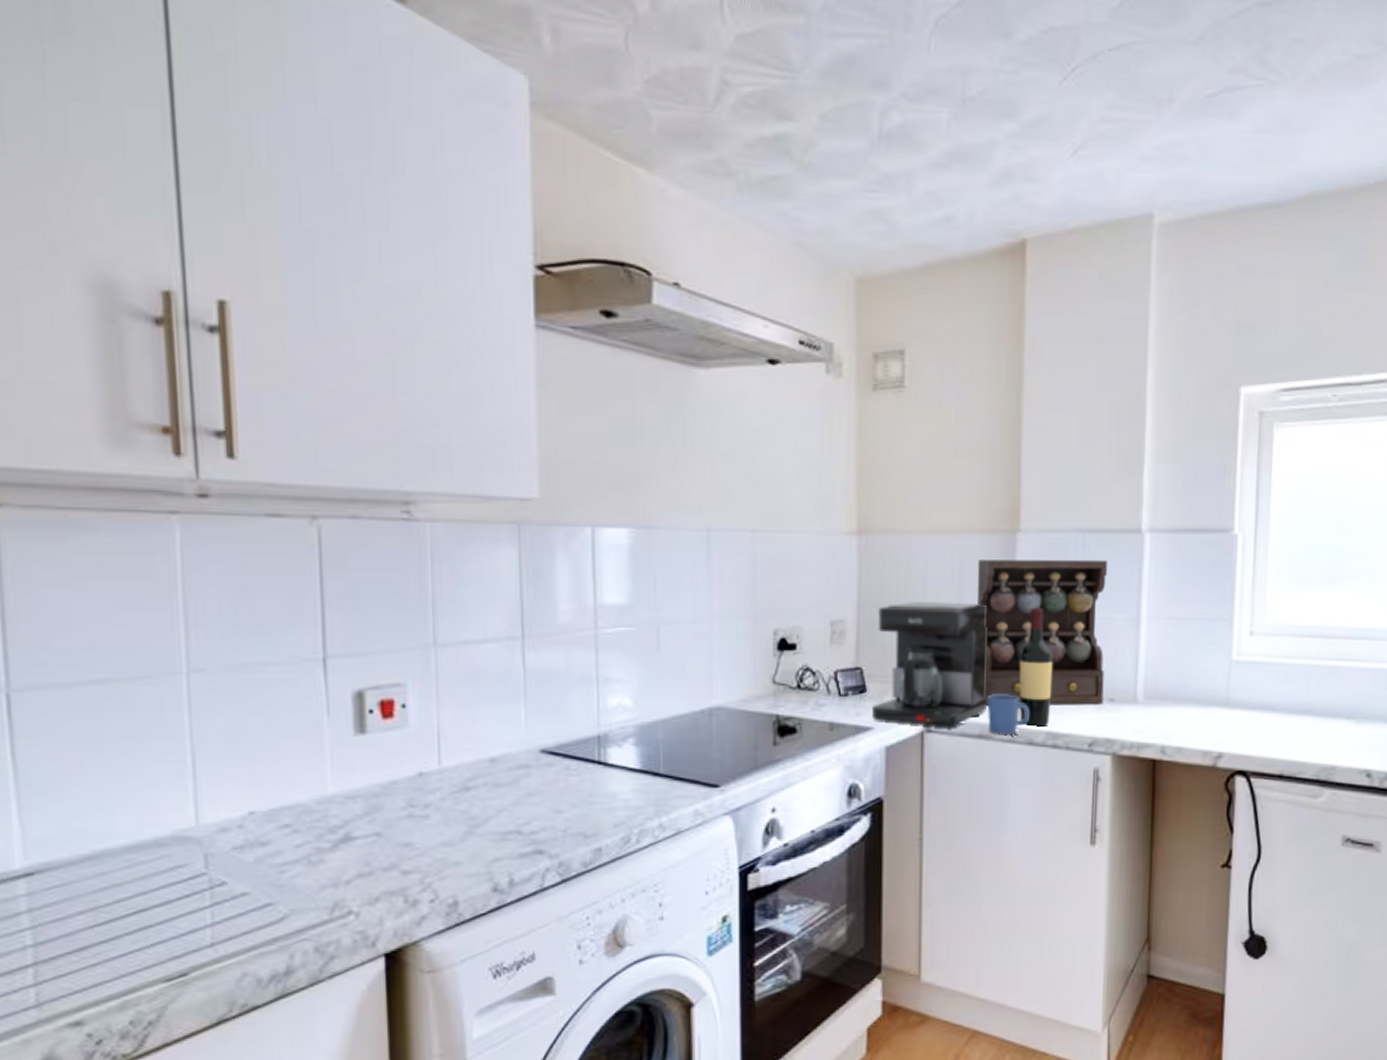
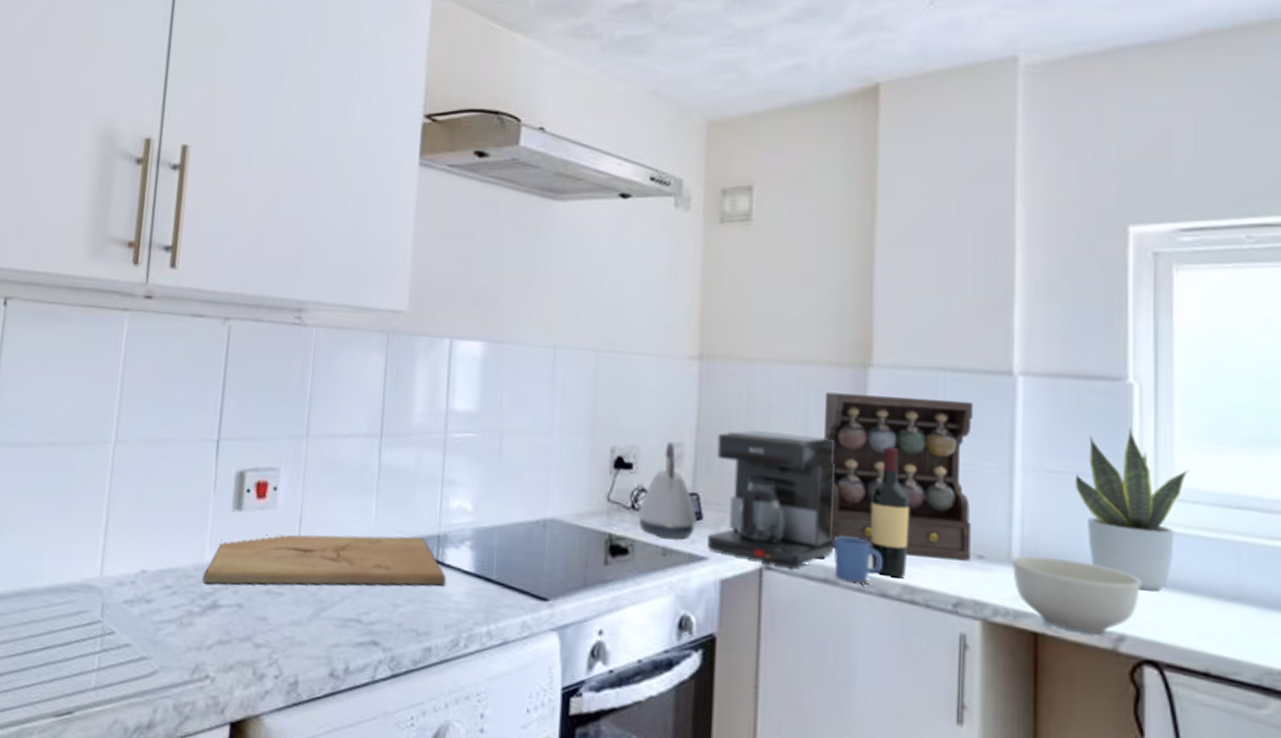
cutting board: none [328,740,612,817] -> present [202,534,446,586]
kettle: none [803,619,861,714] -> present [637,442,697,540]
bowl: none [1136,694,1237,756] -> present [1011,555,1142,635]
potted plant: none [1188,574,1277,714] -> present [1074,428,1189,591]

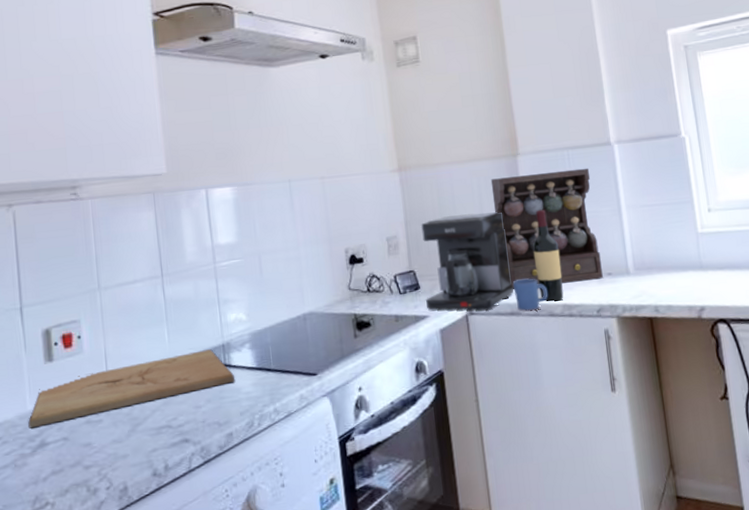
kettle: present [637,442,697,540] -> none [372,236,416,309]
bowl: present [1011,555,1142,635] -> none [628,263,709,311]
potted plant: present [1074,428,1189,591] -> none [659,167,726,274]

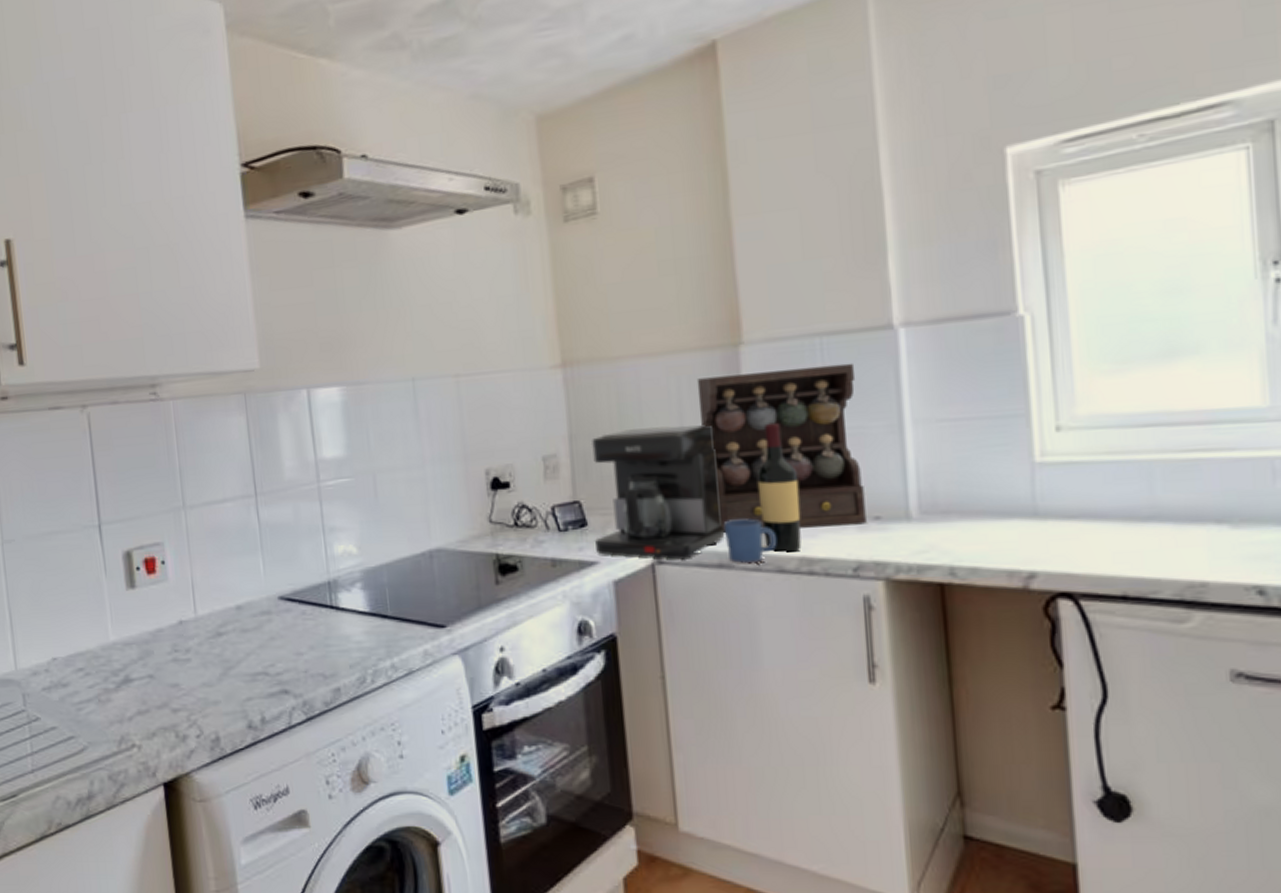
cutting board: present [28,349,236,429] -> none [111,587,344,661]

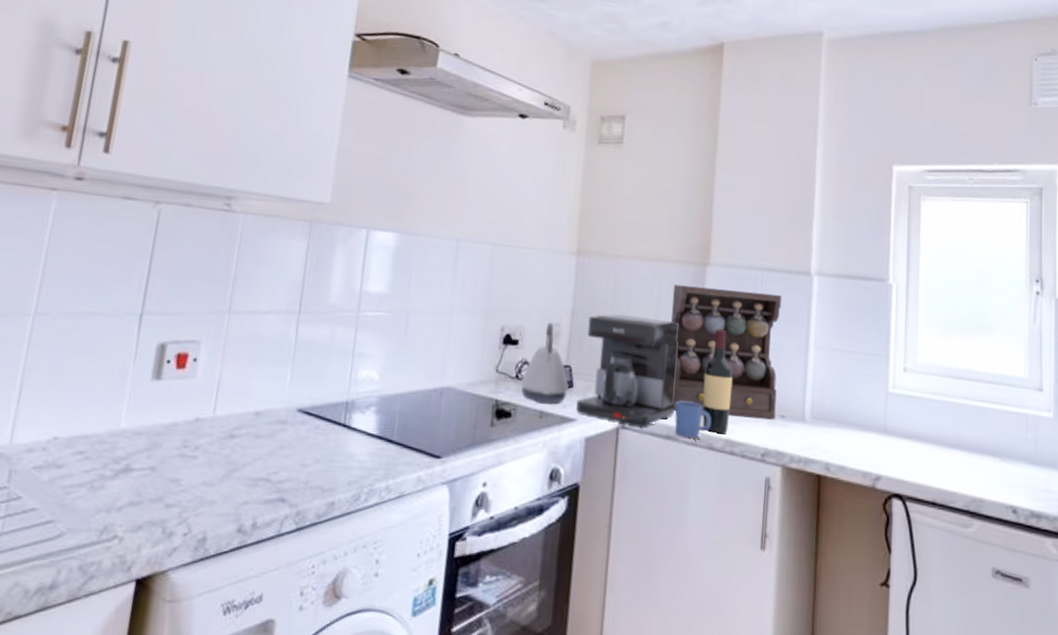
kettle: none [521,455,582,550] -> present [520,322,569,405]

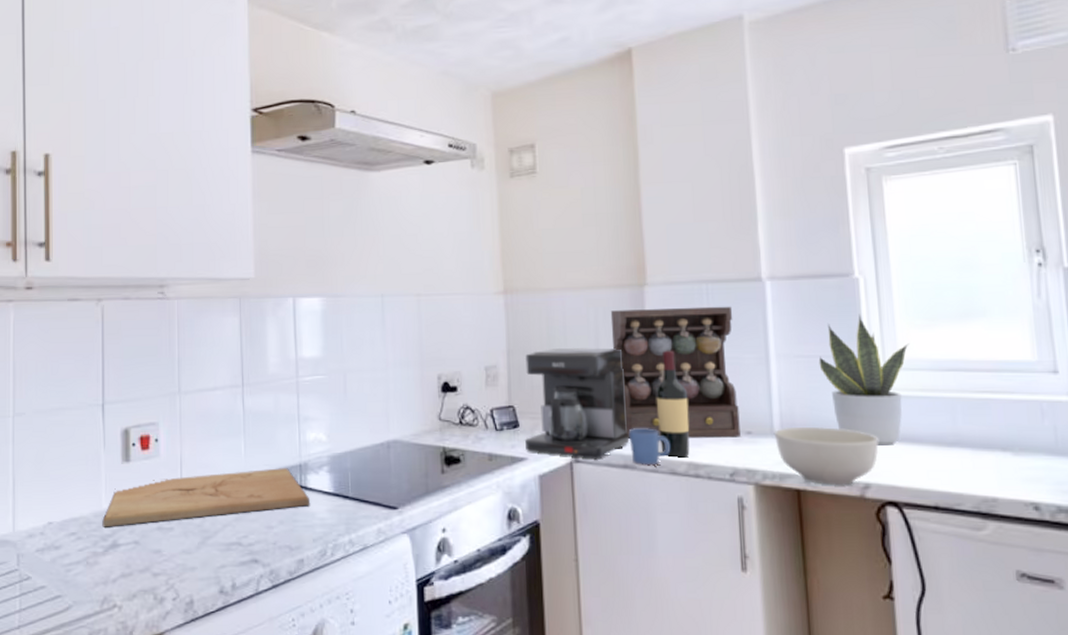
cutting board: none [116,401,352,449] -> present [102,468,311,527]
kettle: present [520,322,569,405] -> none [465,365,515,446]
bowl: none [804,415,893,476] -> present [773,427,879,486]
potted plant: none [850,317,927,441] -> present [819,314,909,446]

